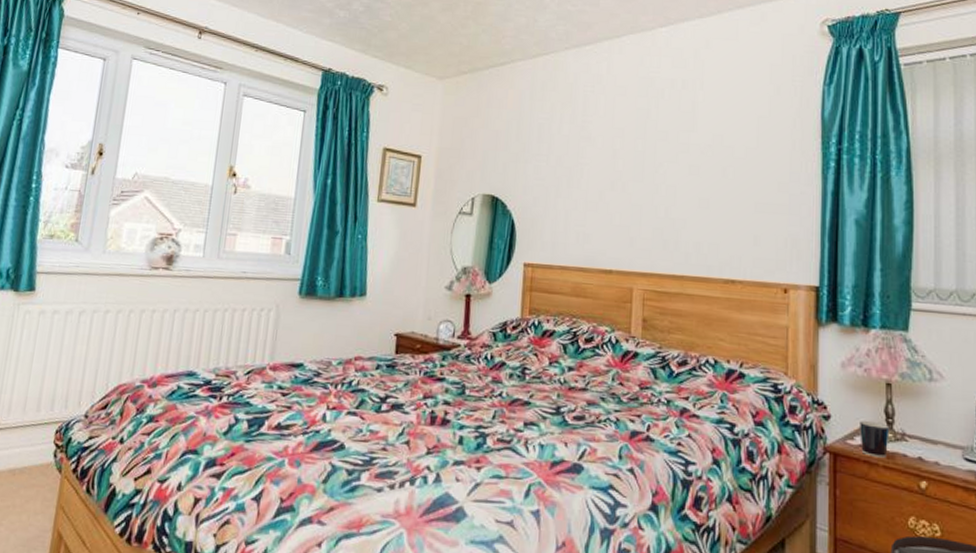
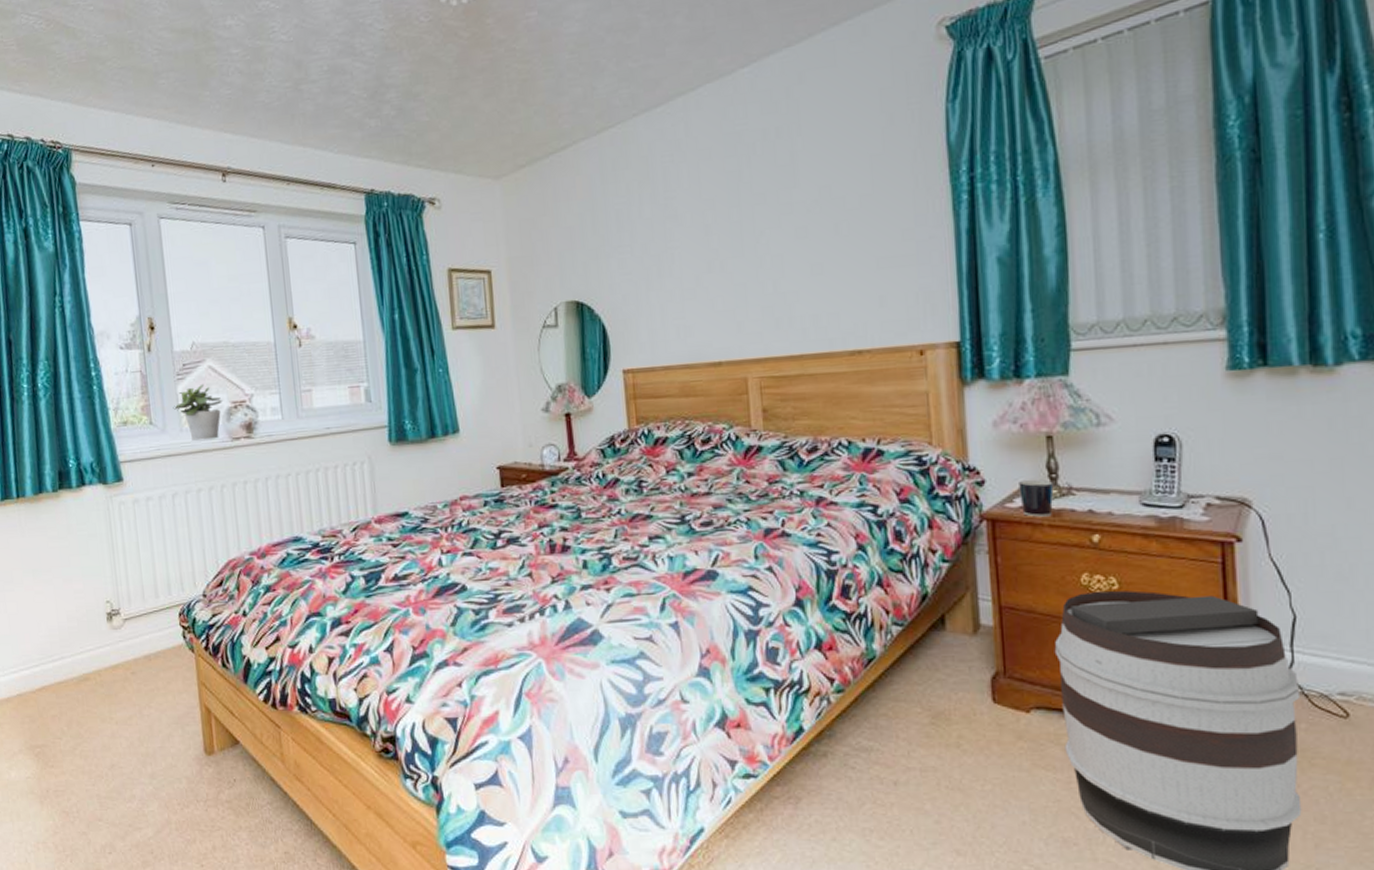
potted plant: none [101,212,150,265] -> present [173,383,222,441]

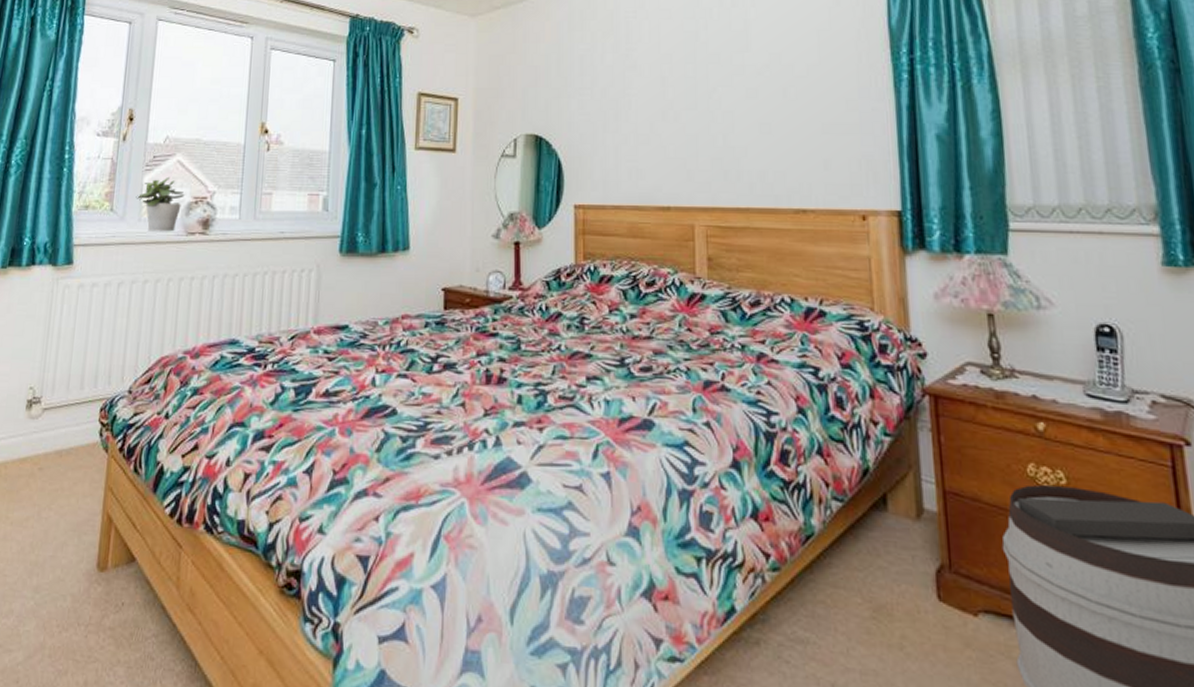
mug: present [1019,479,1054,518] -> none [961,356,997,399]

